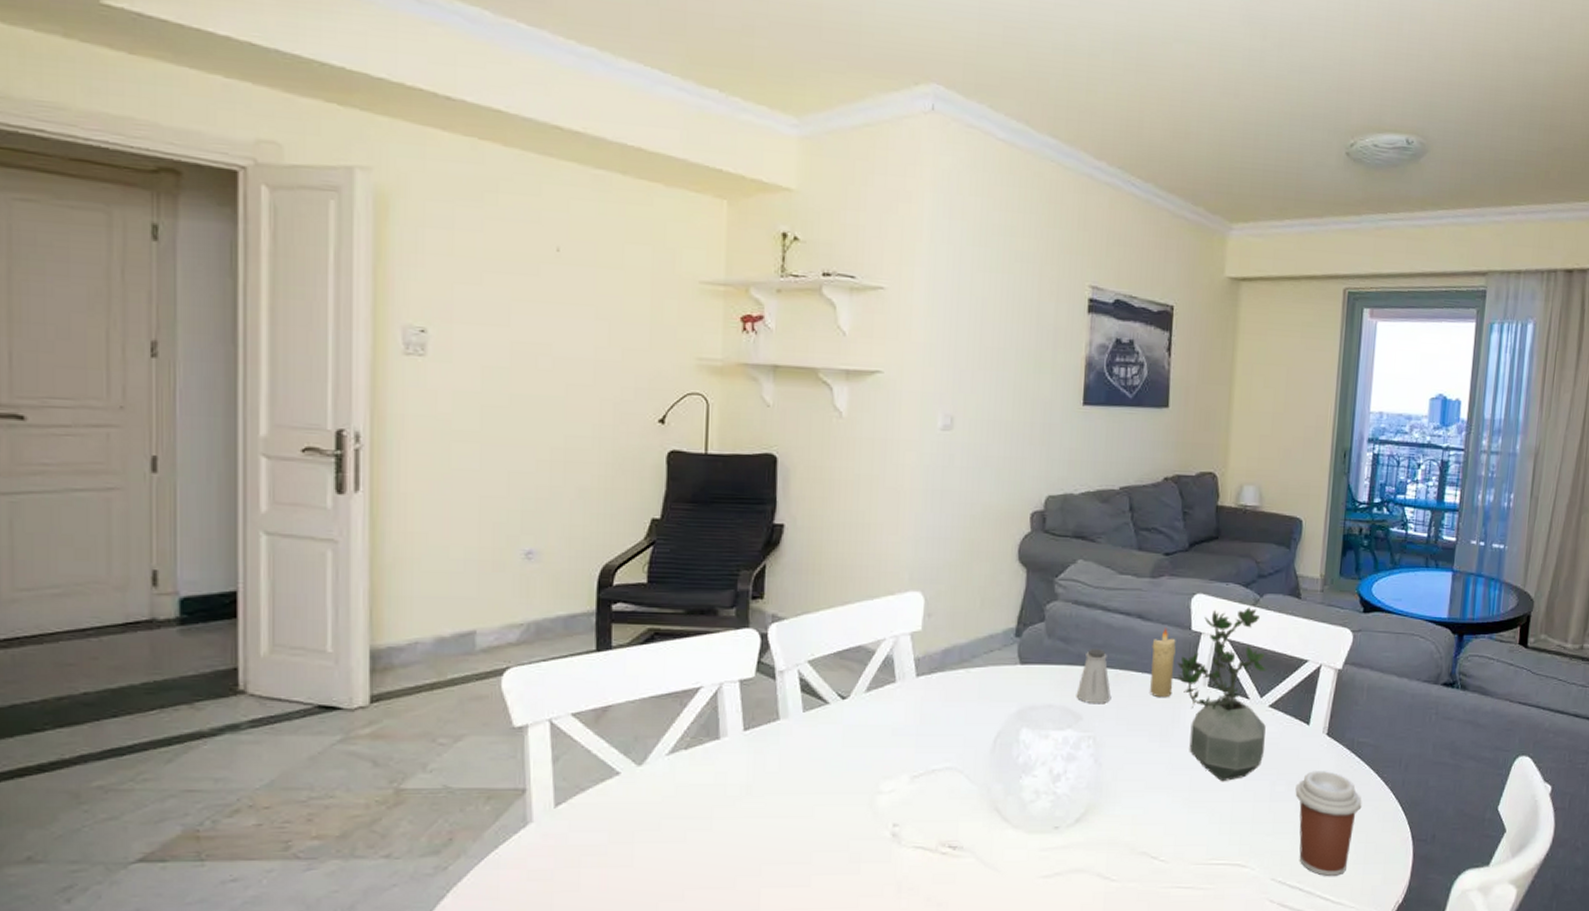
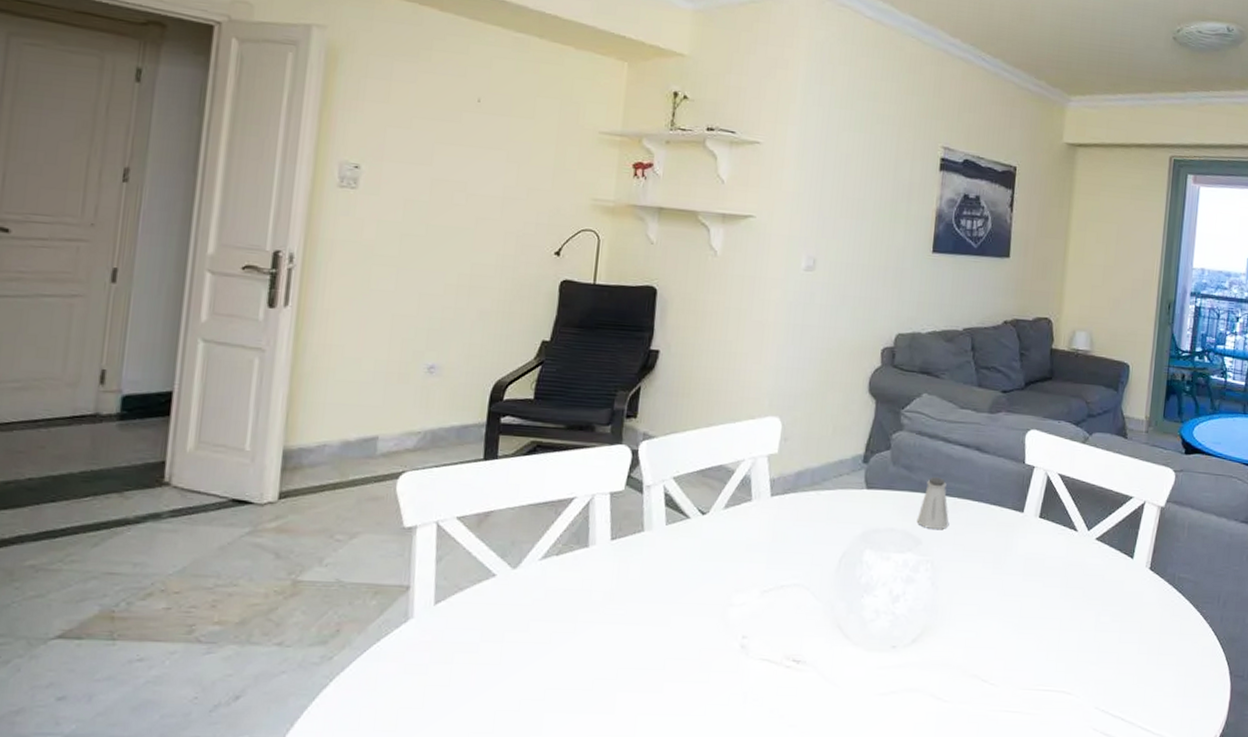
candle: present [1150,628,1176,698] -> none [985,460,1011,527]
potted plant: present [1177,607,1266,781] -> none [1011,444,1094,609]
coffee cup: present [1295,771,1362,876] -> none [1119,603,1182,707]

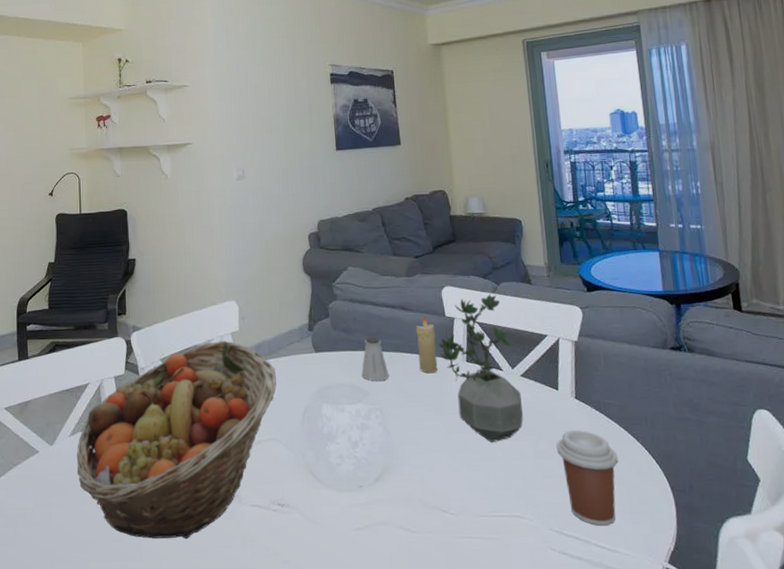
fruit basket: none [544,463,816,692] -> present [76,340,277,539]
candle: none [985,460,1011,527] -> present [415,316,438,374]
potted plant: none [1011,444,1094,609] -> present [438,294,523,442]
coffee cup: none [1119,603,1182,707] -> present [556,430,619,526]

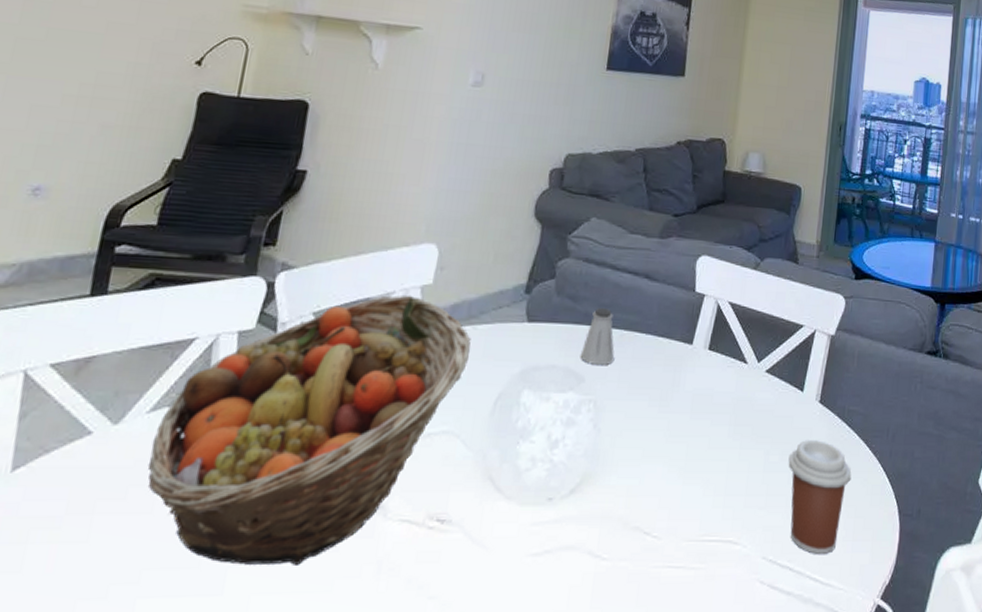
candle: present [415,316,438,374] -> none [652,289,680,361]
potted plant: present [438,294,523,442] -> none [680,270,764,450]

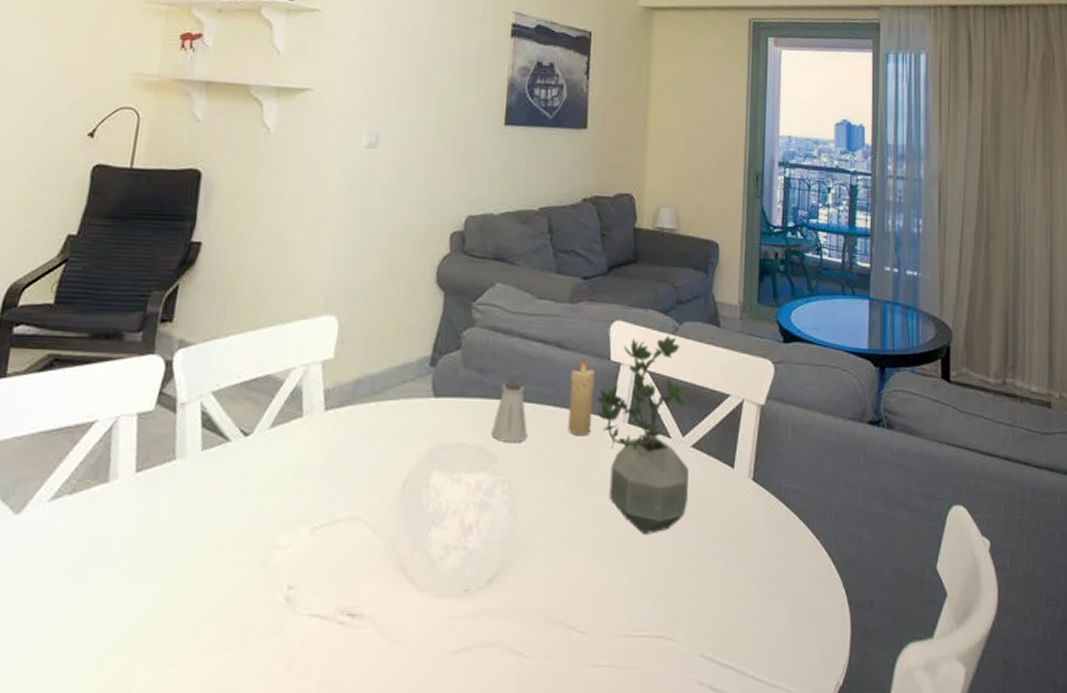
fruit basket: present [148,295,471,565] -> none [50,370,376,664]
candle: none [652,289,680,361] -> present [568,357,595,436]
potted plant: none [680,270,764,450] -> present [596,336,689,534]
coffee cup: present [788,440,852,554] -> none [722,522,793,651]

